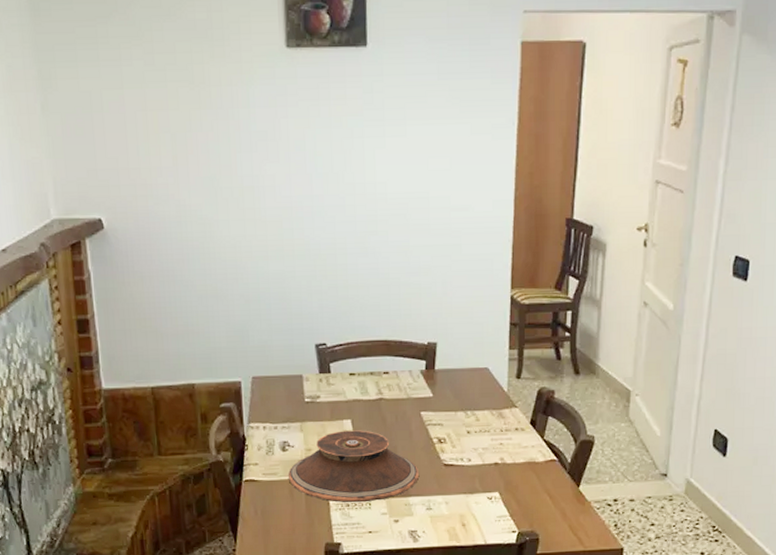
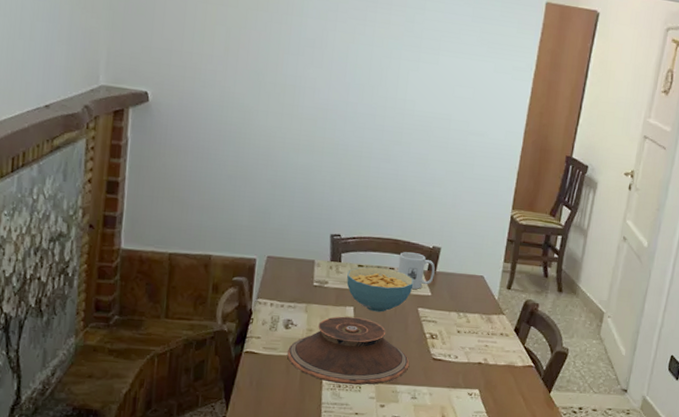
cereal bowl: none [339,373,412,422] -> present [346,266,414,312]
mug: none [392,352,434,393] -> present [397,252,435,290]

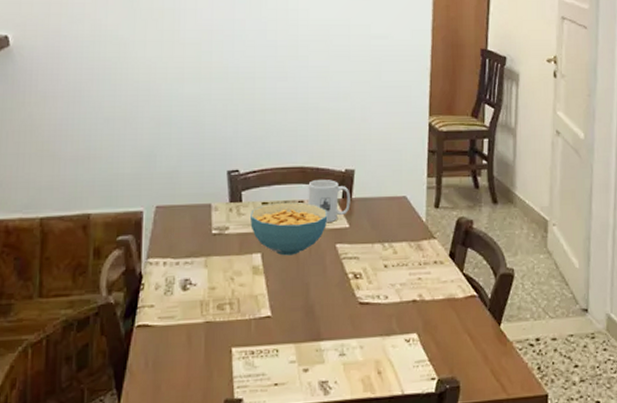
plate: present [287,316,409,385] -> none [188,265,332,350]

